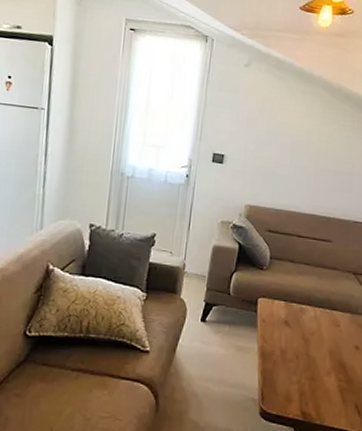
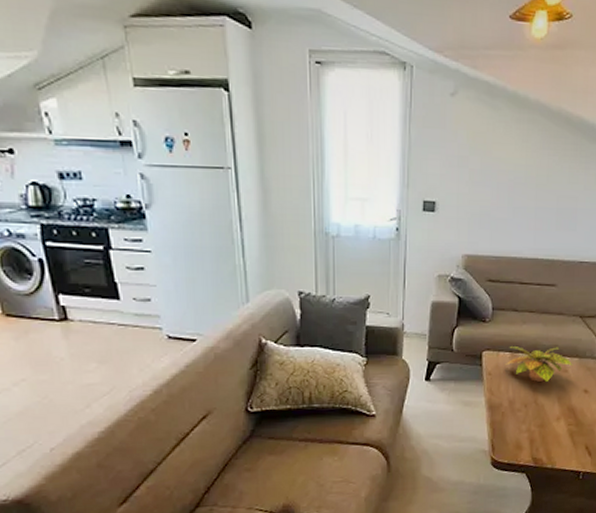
plant: none [280,296,345,335] -> present [506,346,573,383]

